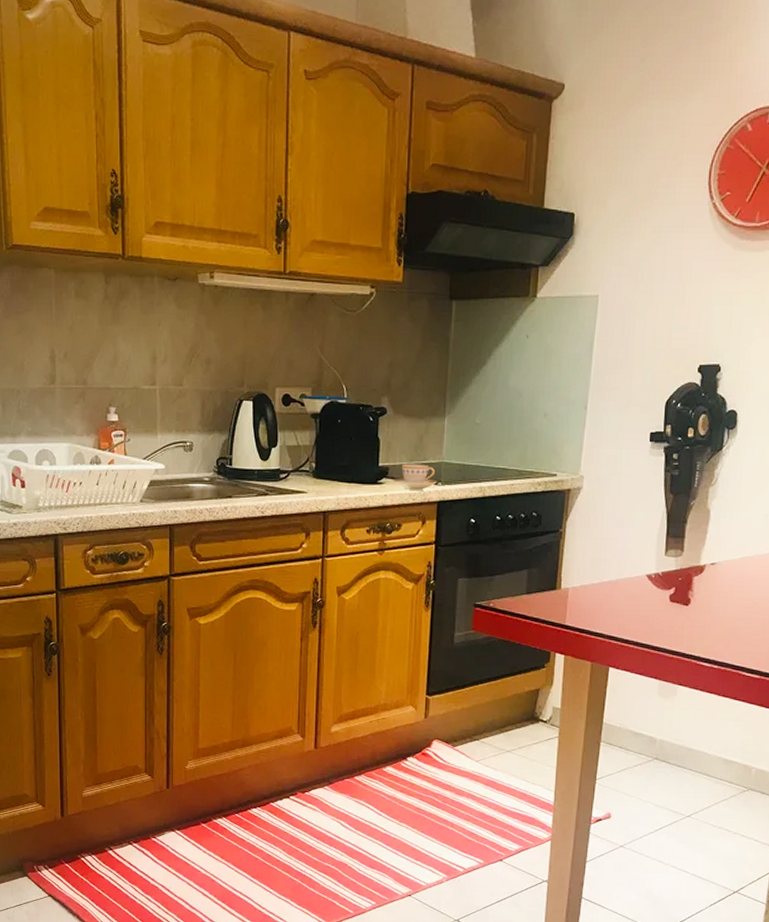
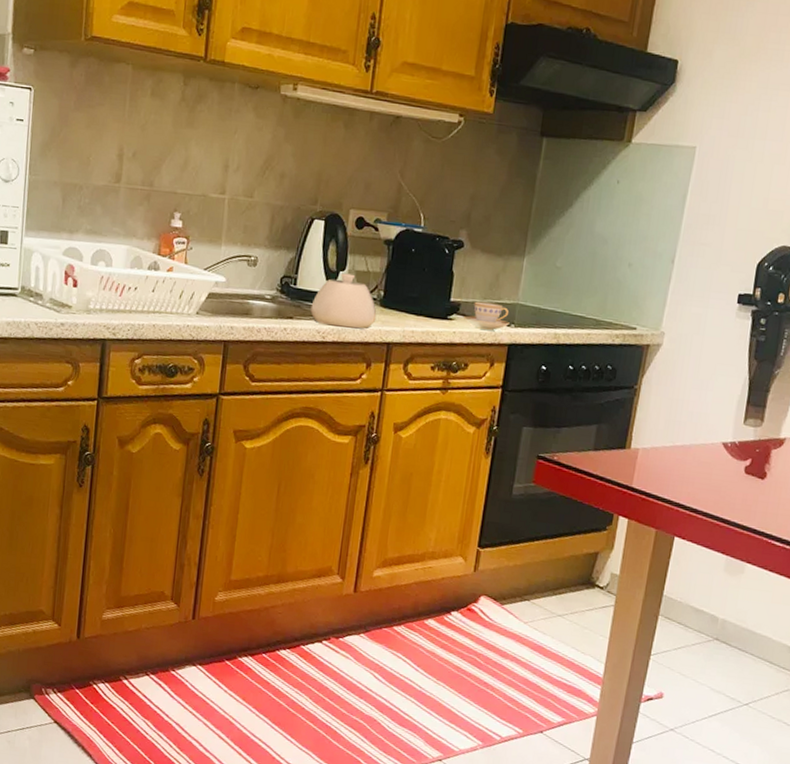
sugar bowl: none [248,449,311,502] -> present [310,273,377,330]

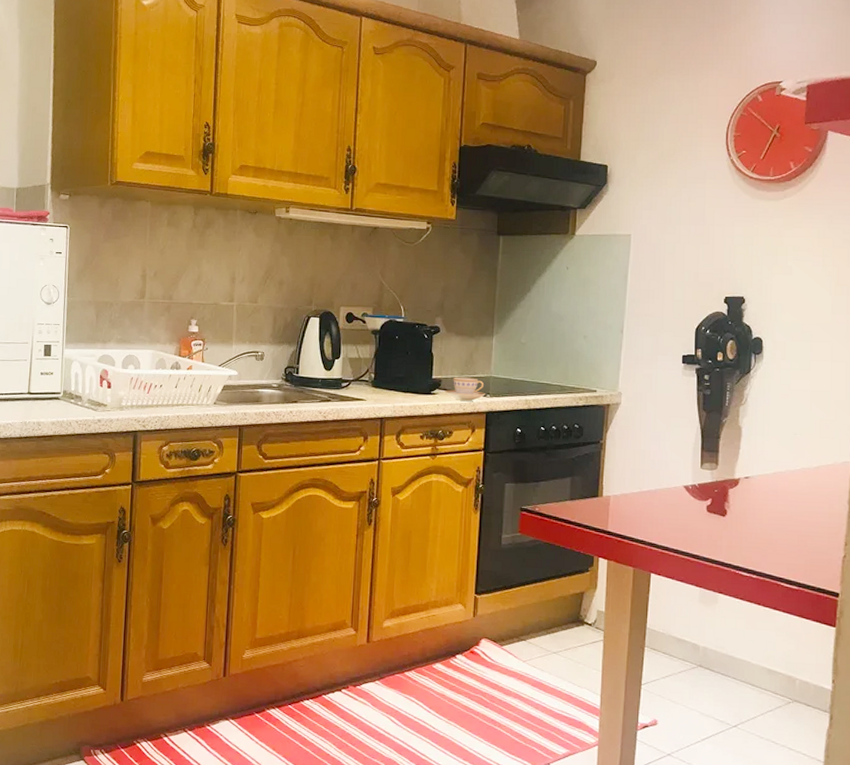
sugar bowl: present [310,273,377,330] -> none [312,361,370,408]

